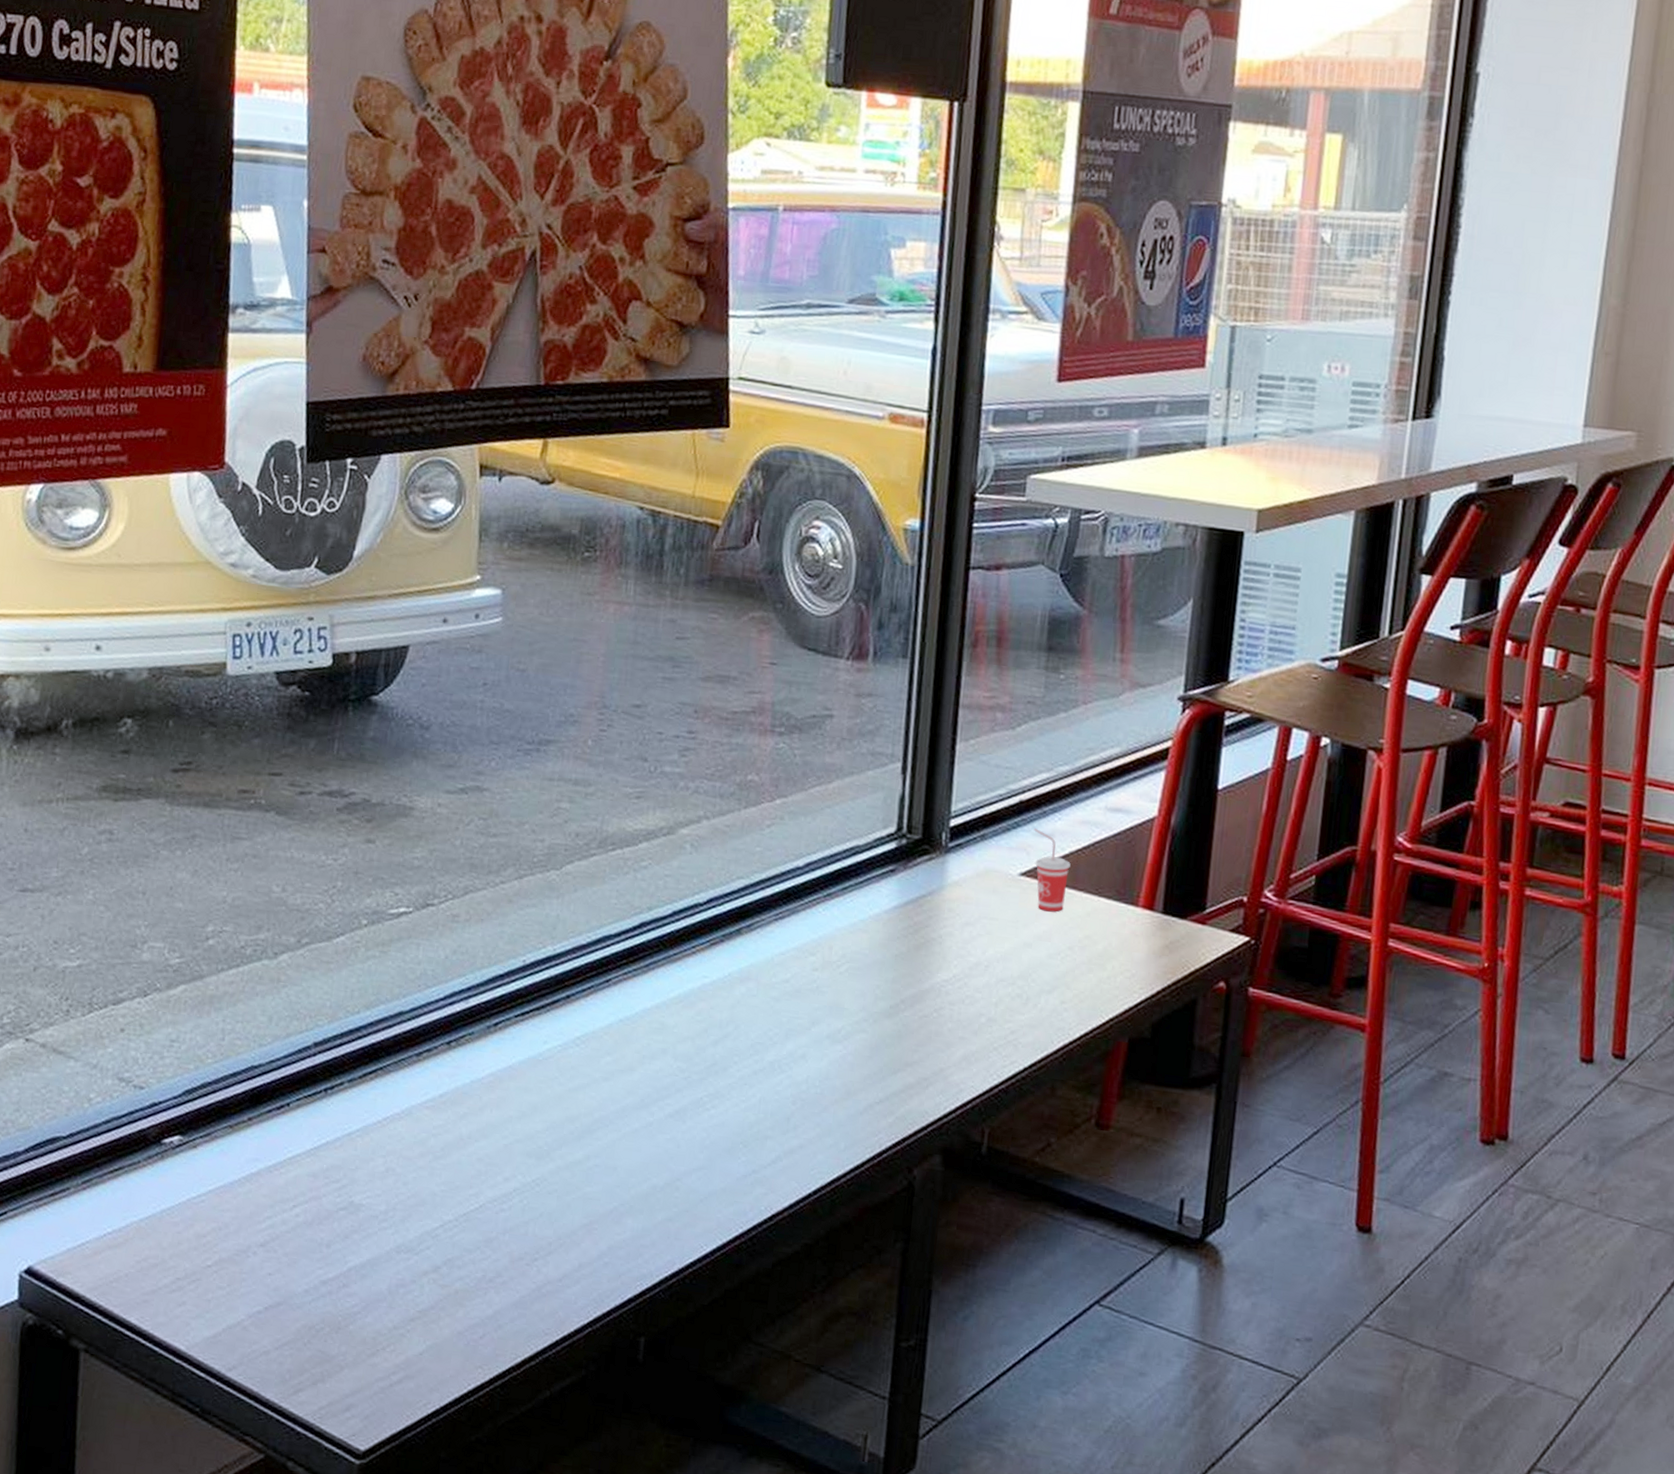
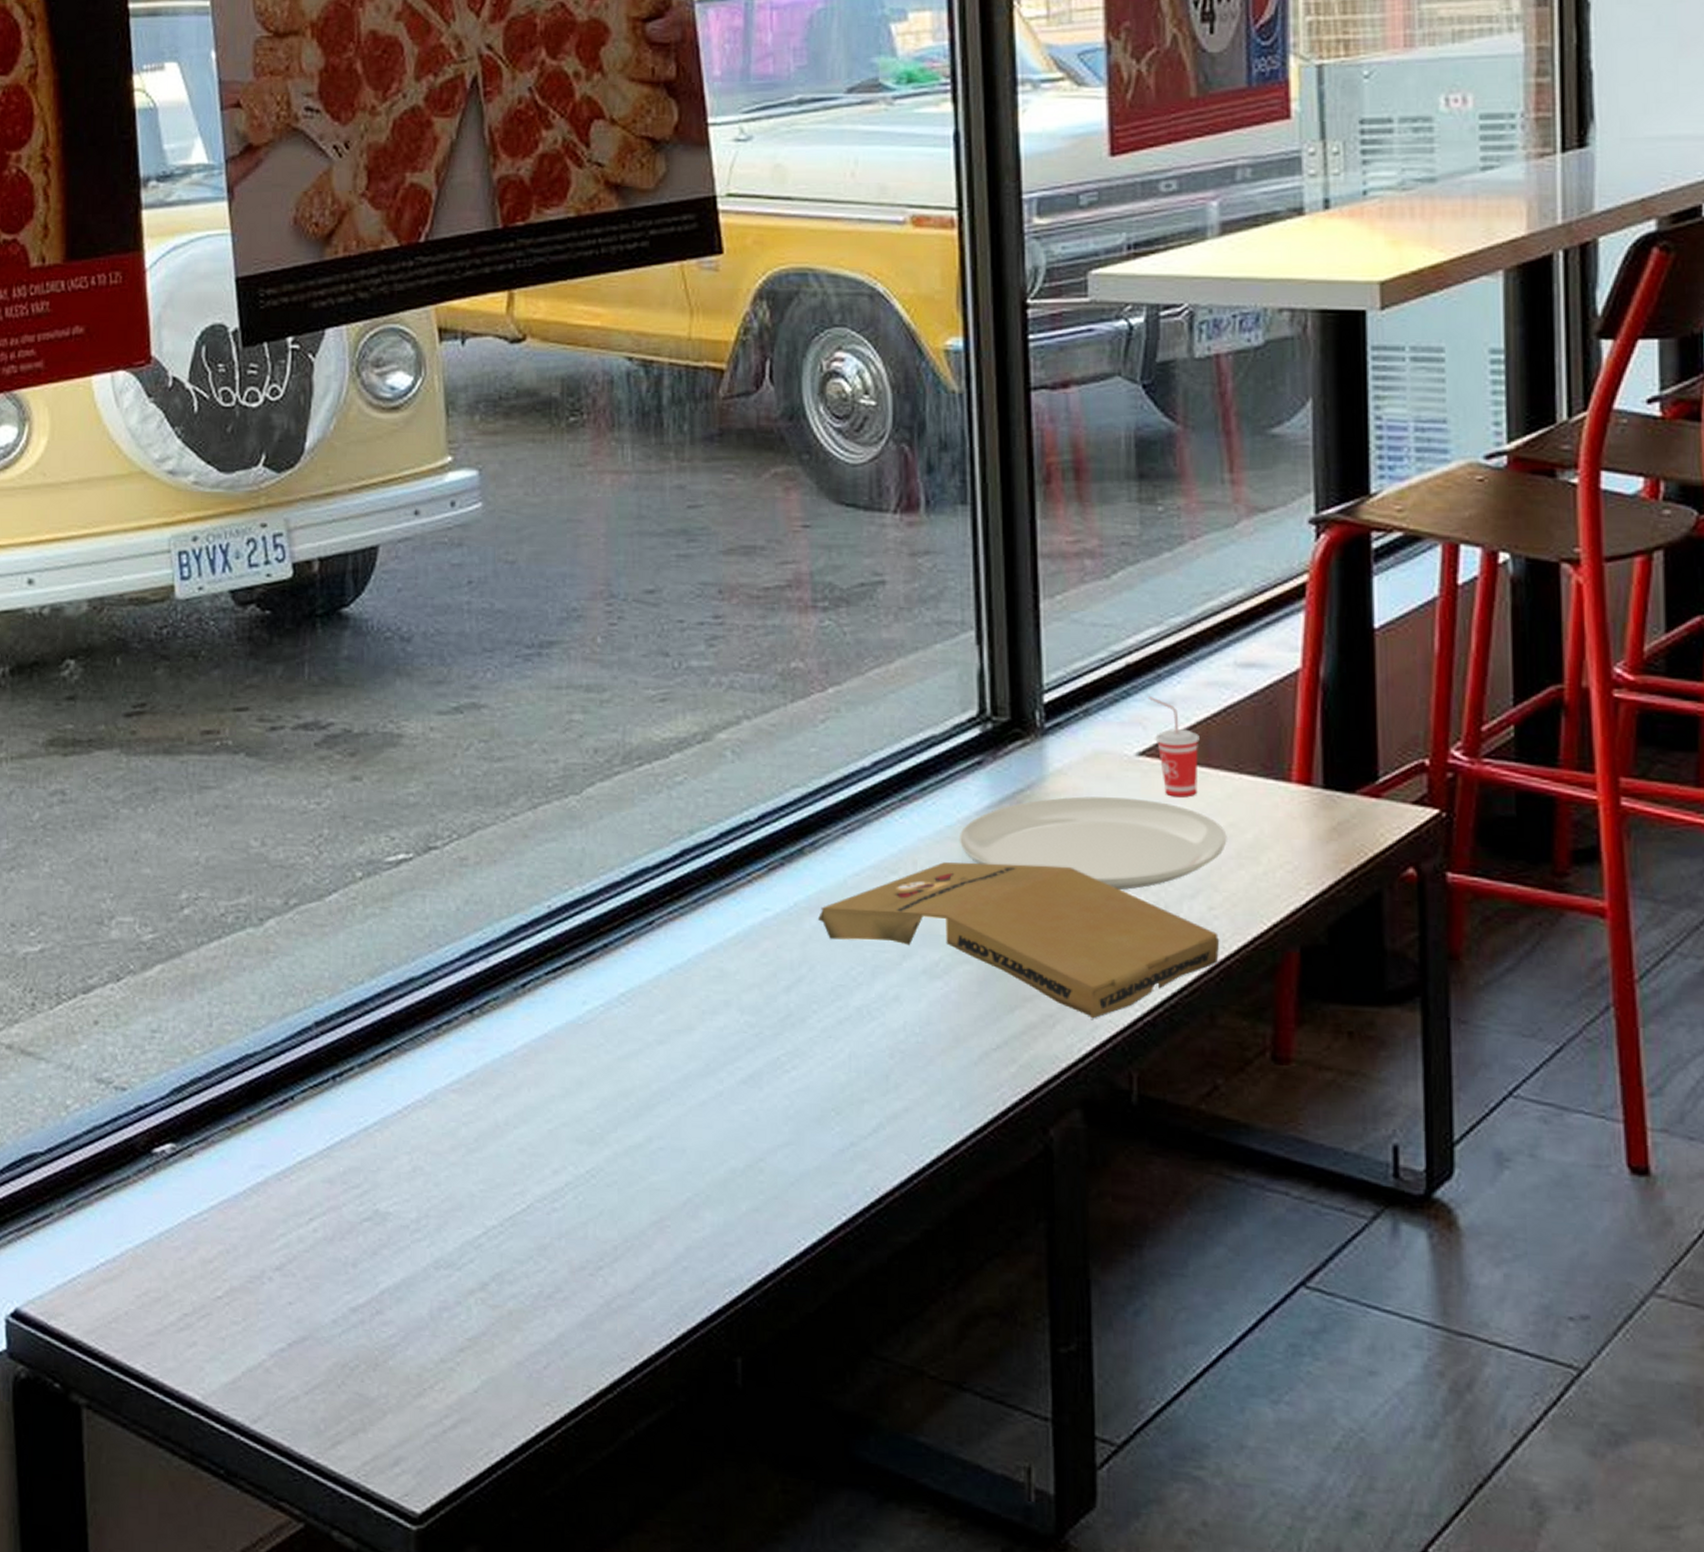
pizza box: none [746,949,1067,1084] -> present [817,862,1220,1019]
plate: none [868,904,1083,983] -> present [959,796,1227,890]

